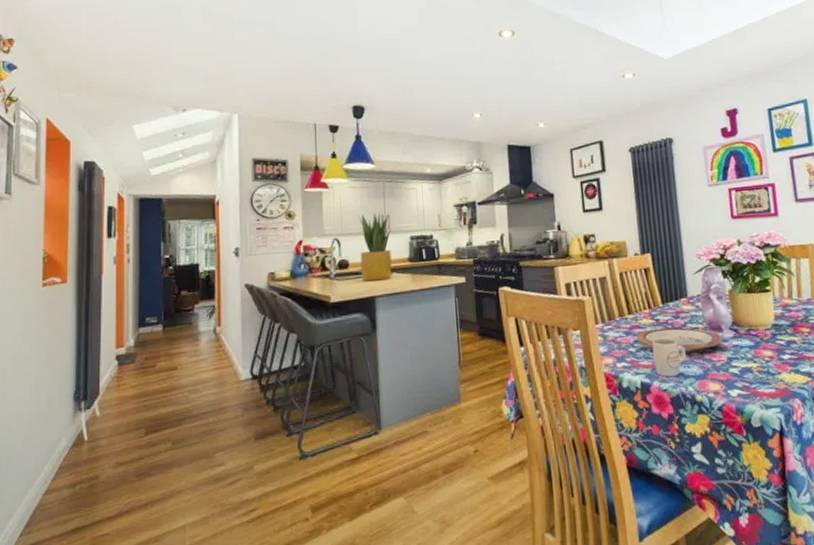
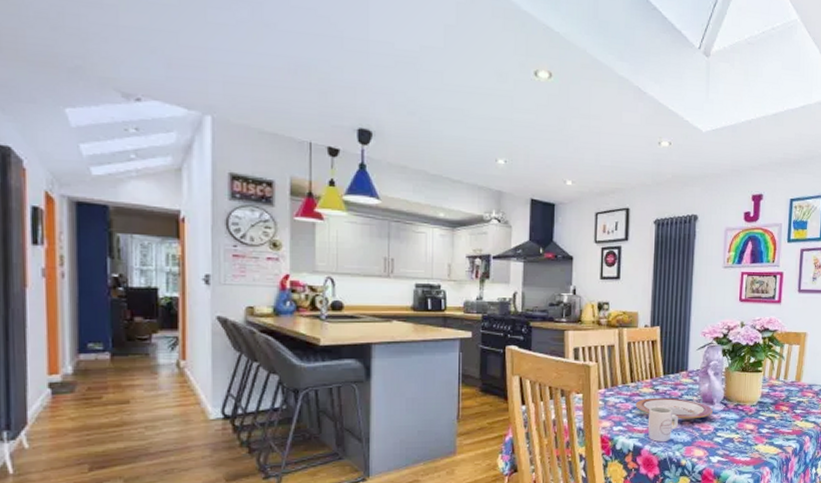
planter: present [358,212,392,282] -> none [357,254,396,327]

